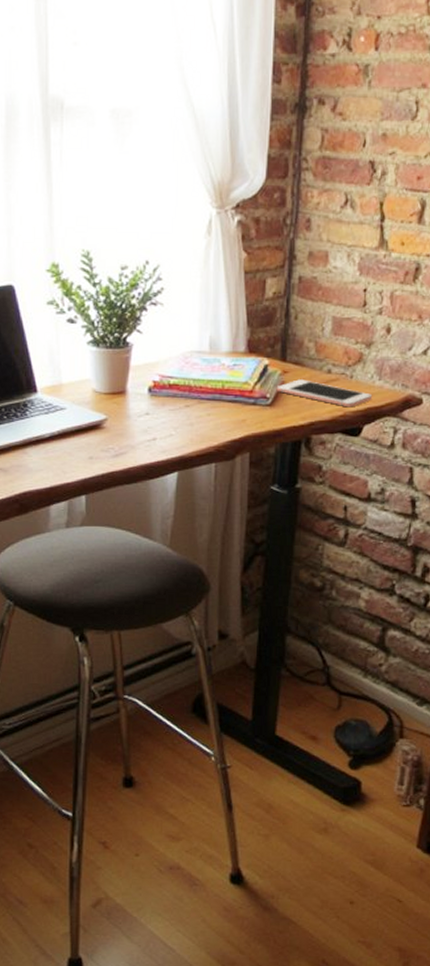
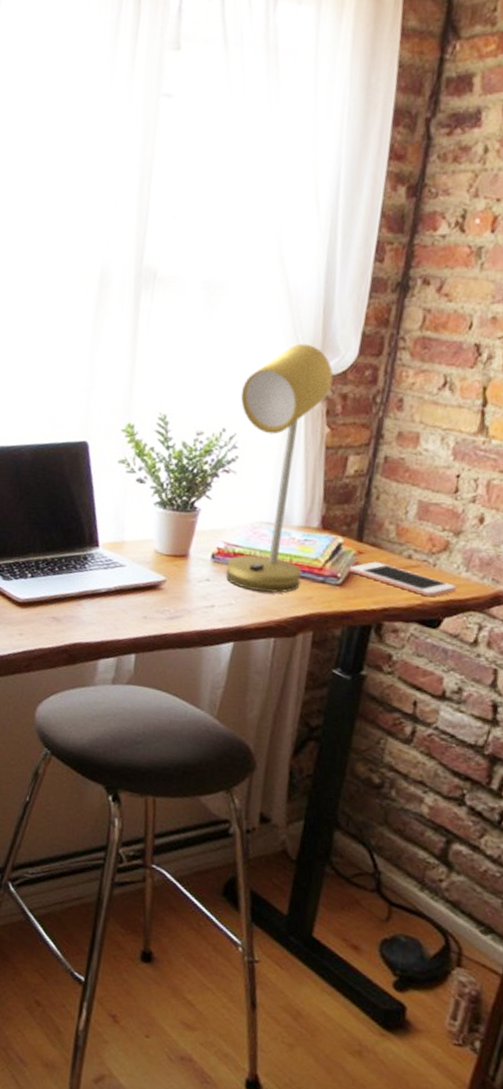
desk lamp: none [159,169,245,419] -> present [225,343,334,593]

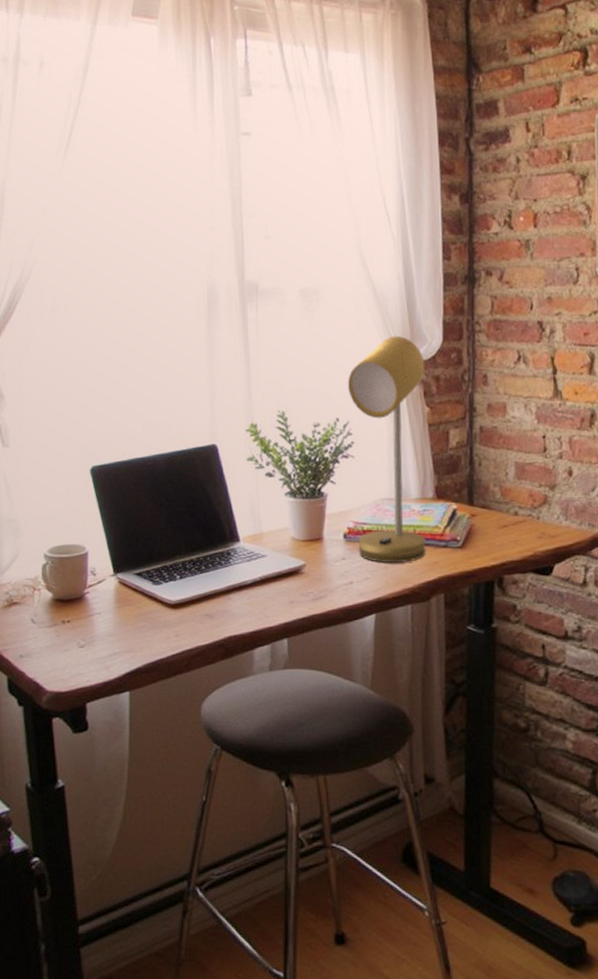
cell phone: present [348,561,457,598] -> none [466,522,561,548]

